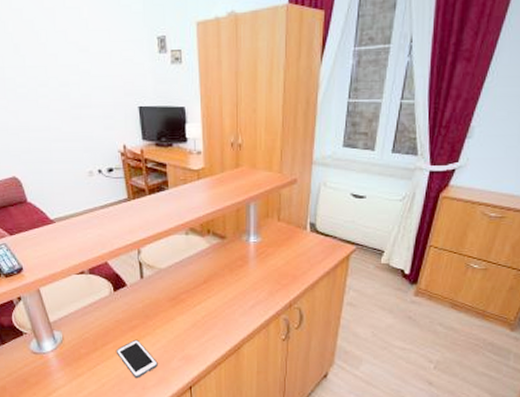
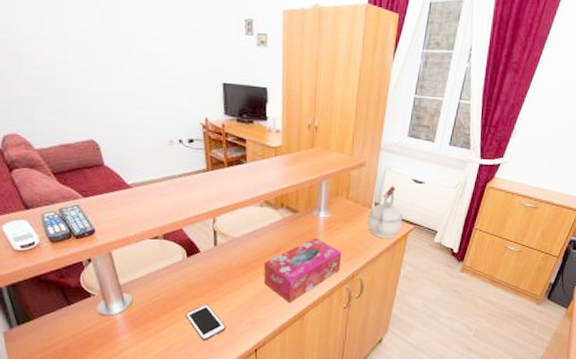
tissue box: none [193,265,277,337] -> present [263,238,342,304]
kettle: none [302,203,343,262] -> present [367,186,403,239]

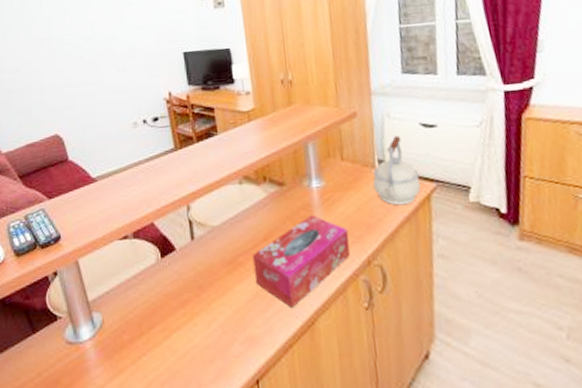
cell phone: present [185,303,226,341] -> none [164,318,216,372]

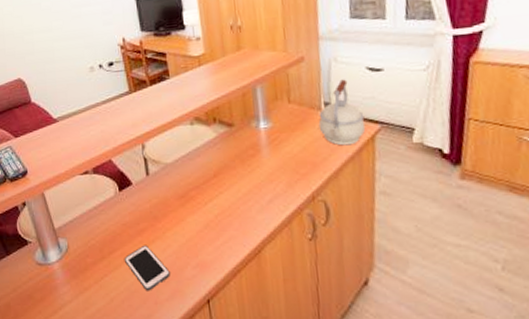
cell phone: none [164,318,216,372] -> present [124,245,170,291]
tissue box: present [253,215,350,309] -> none [204,154,295,239]

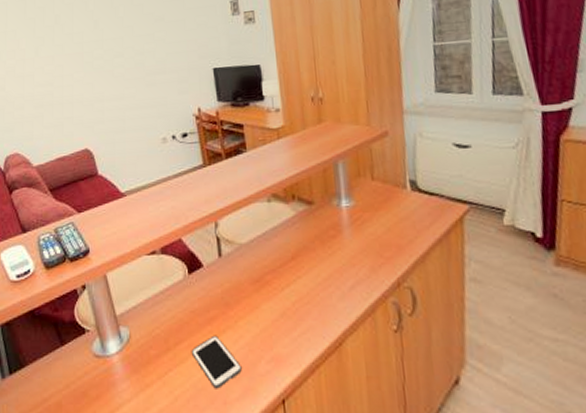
kettle: present [318,79,366,146] -> none [403,156,454,227]

